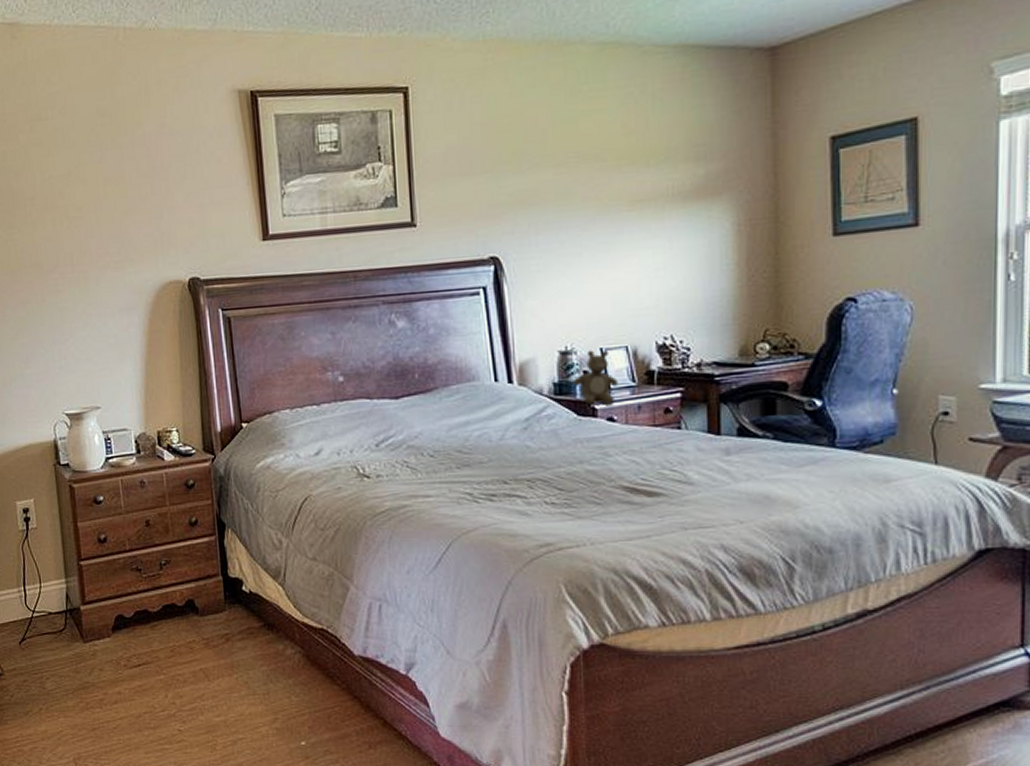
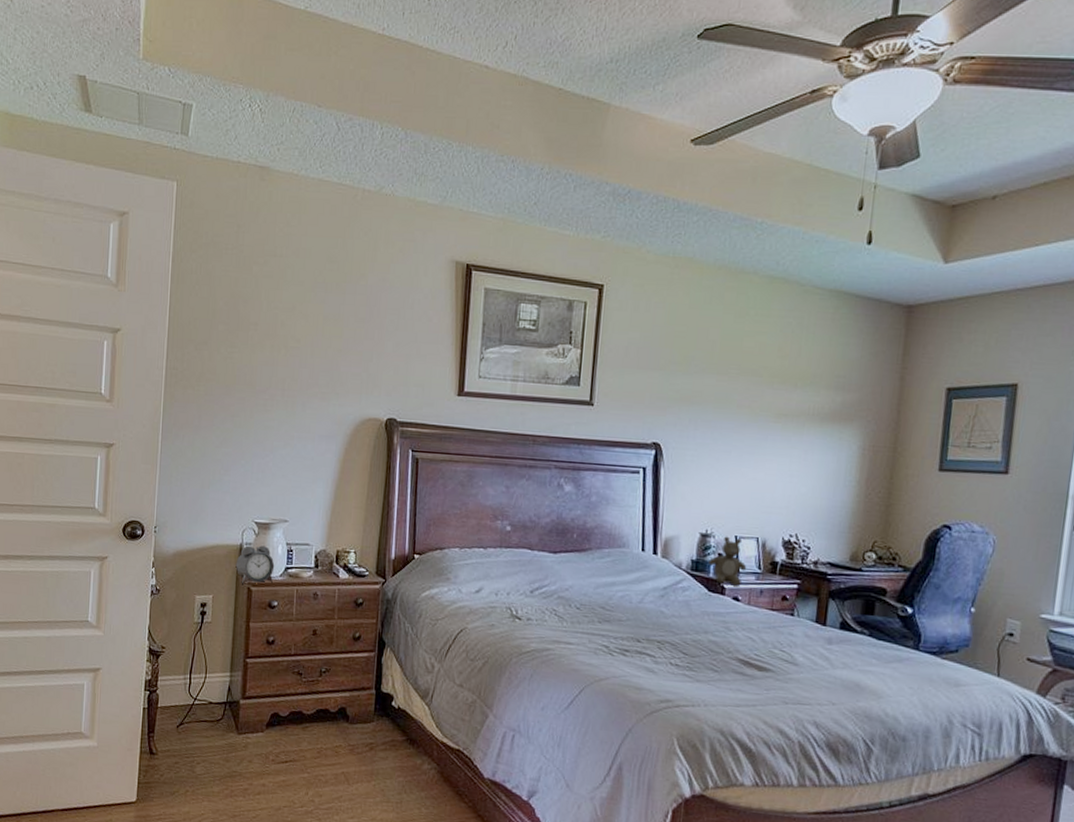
alarm clock: none [52,438,94,482] -> present [235,545,275,584]

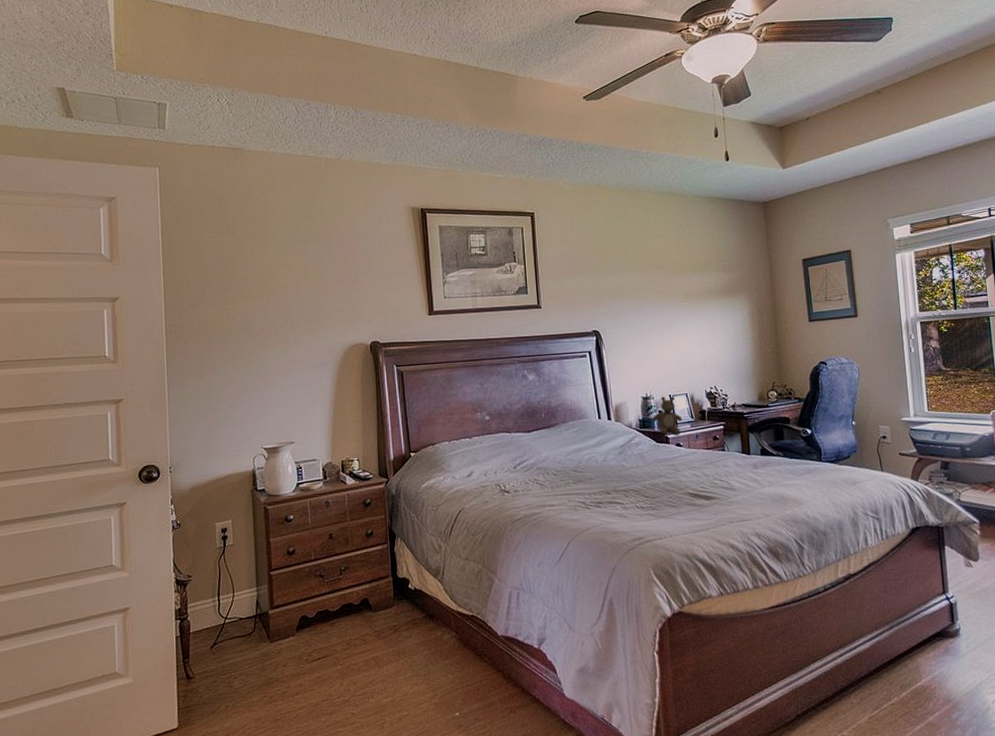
alarm clock: present [235,545,275,584] -> none [250,467,287,505]

